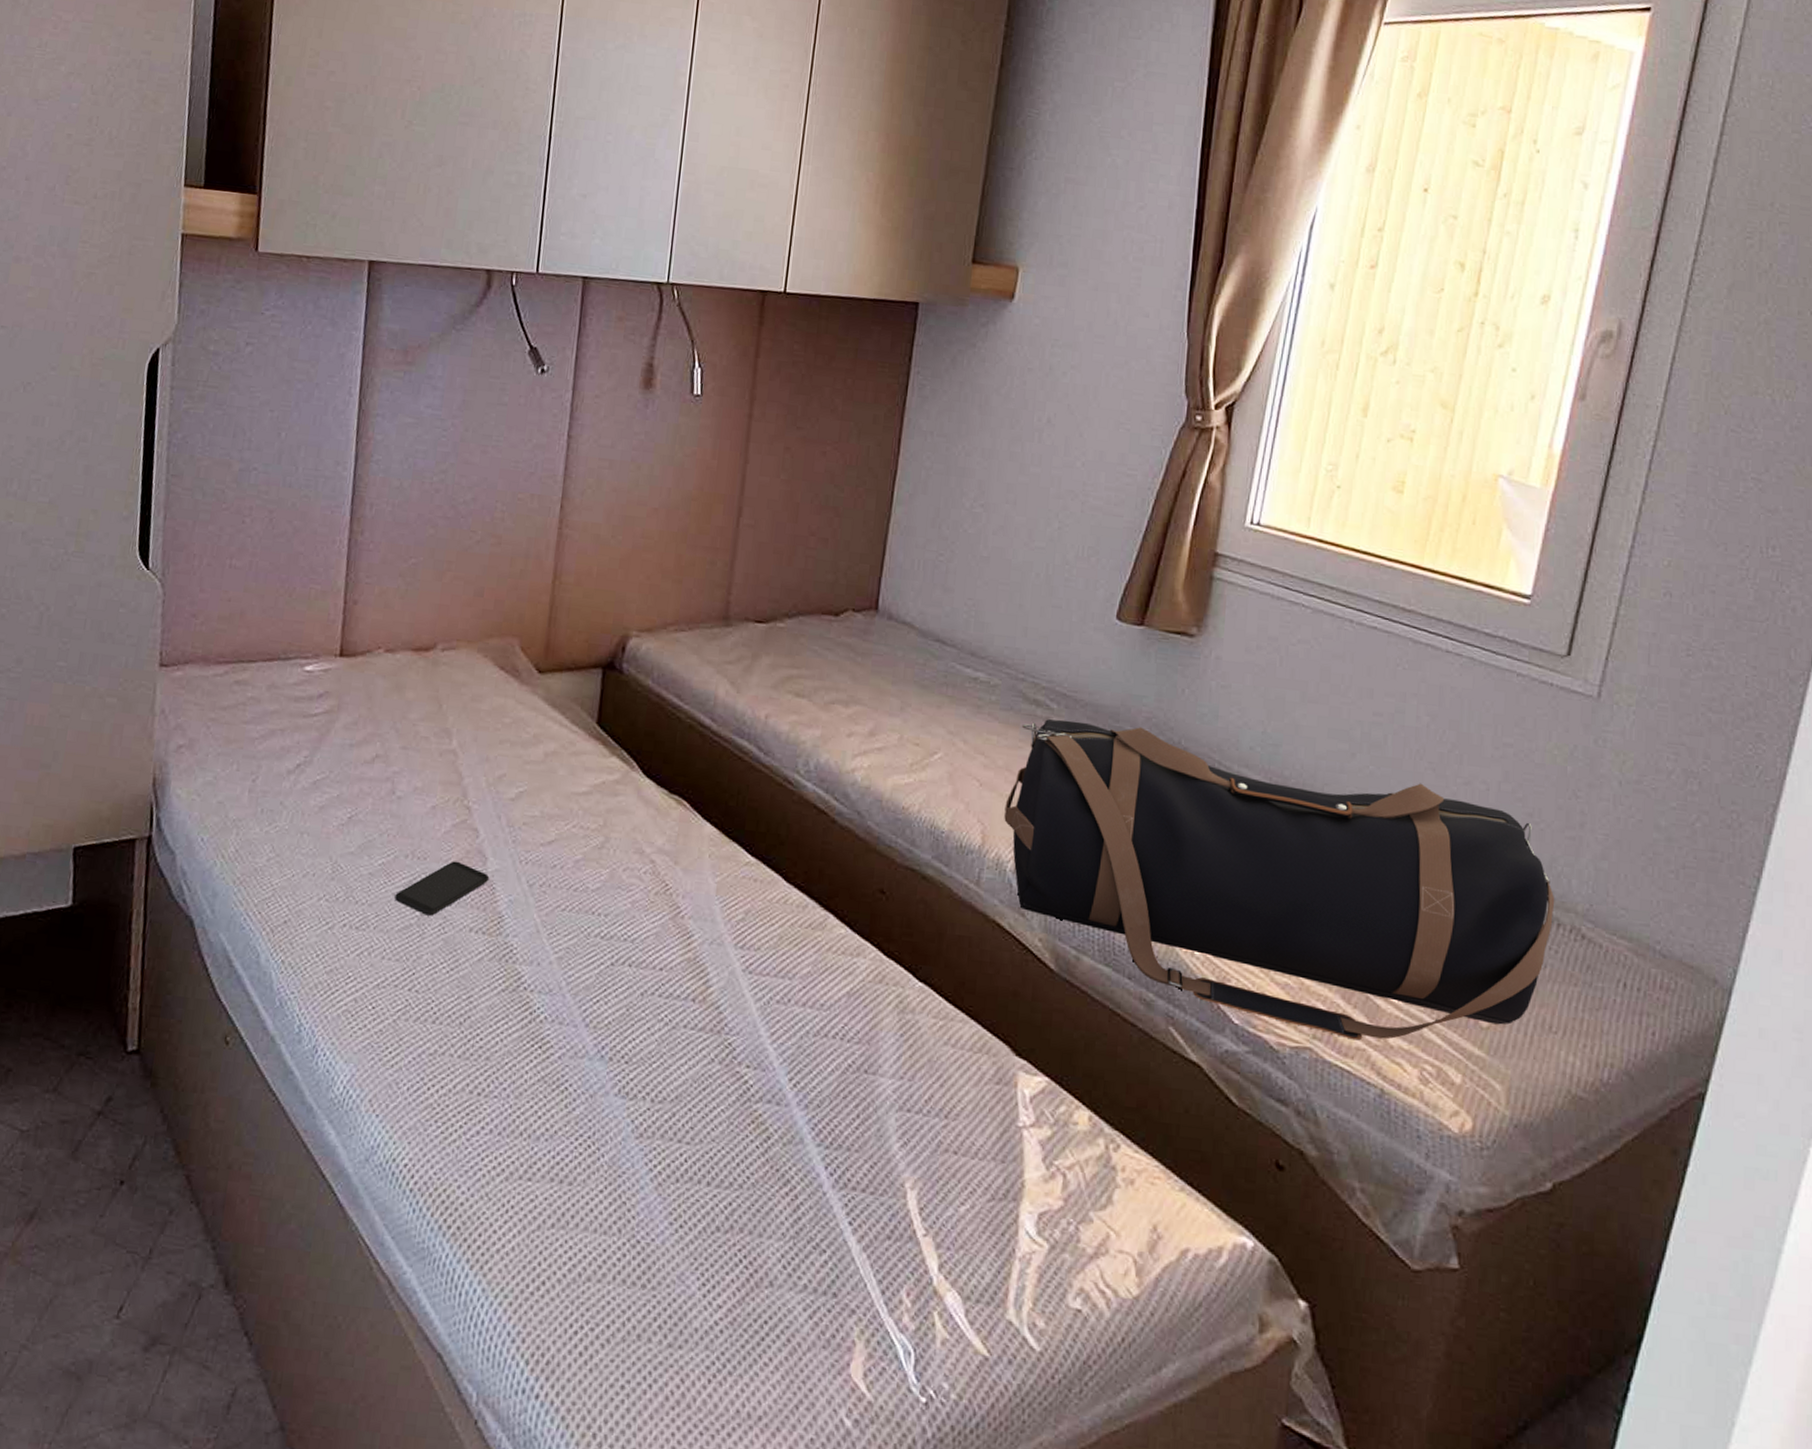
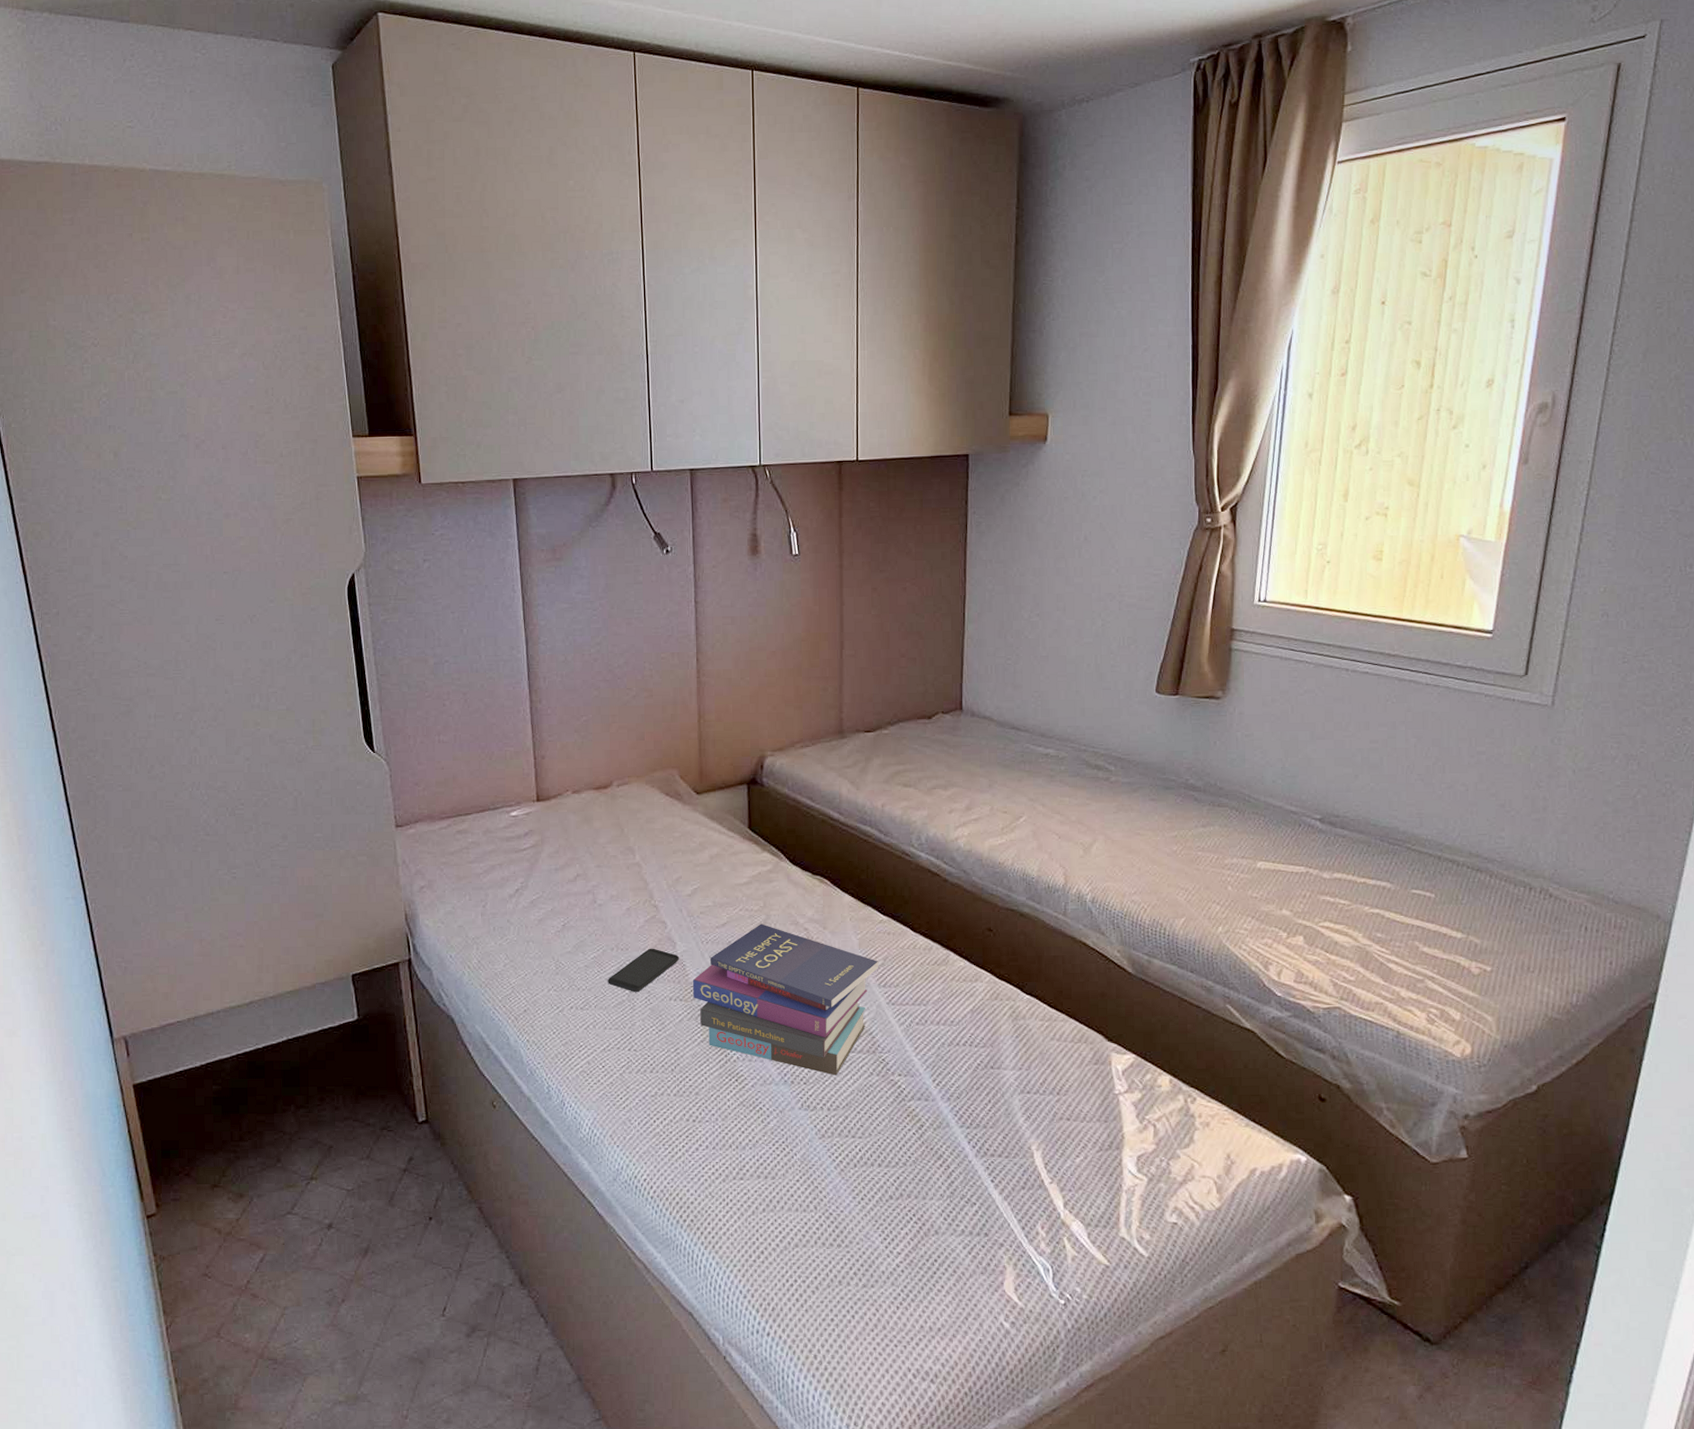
books: none [500,847,739,1058] -> present [692,924,879,1076]
duffel bag: present [1004,719,1555,1041] -> none [1080,776,1527,997]

